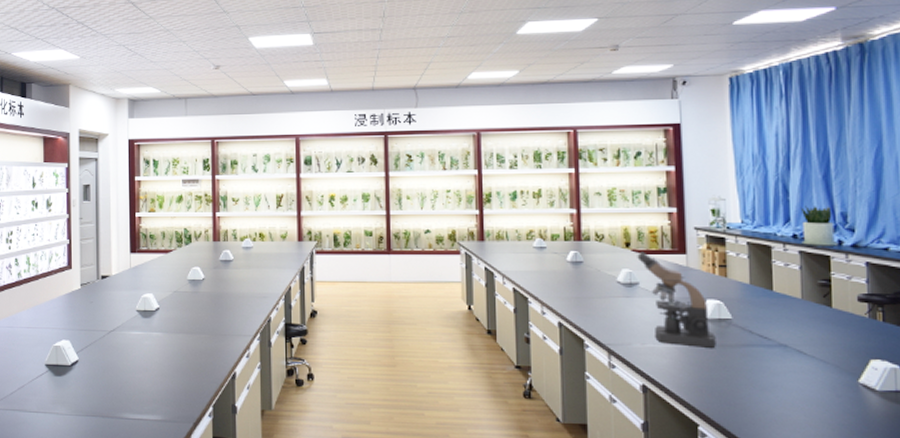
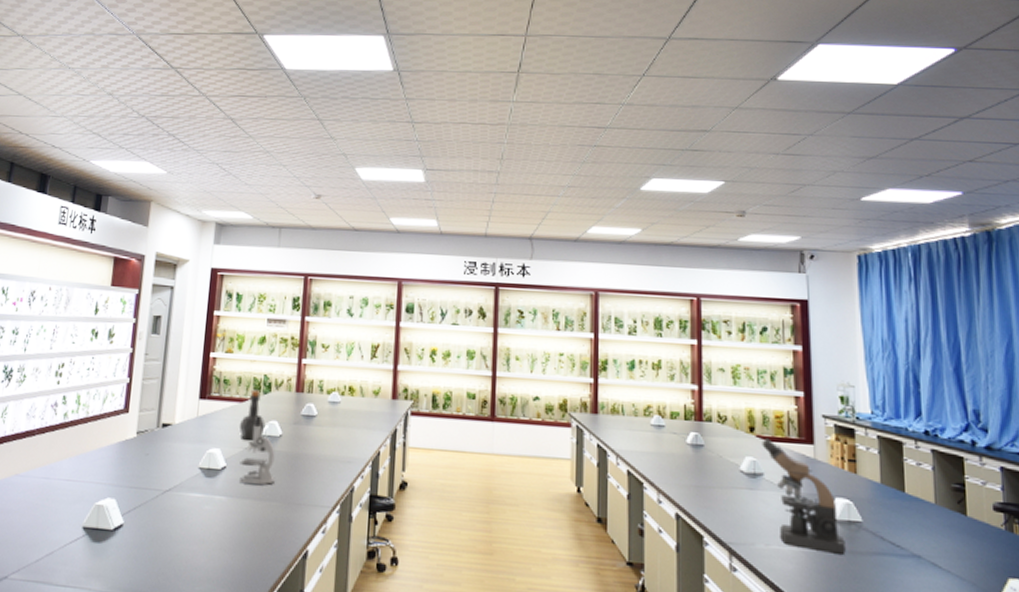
bottle: none [168,241,190,286] -> present [239,389,266,442]
microscope: none [171,264,202,320] -> present [240,416,275,485]
planter: present [800,206,838,246] -> none [931,400,972,447]

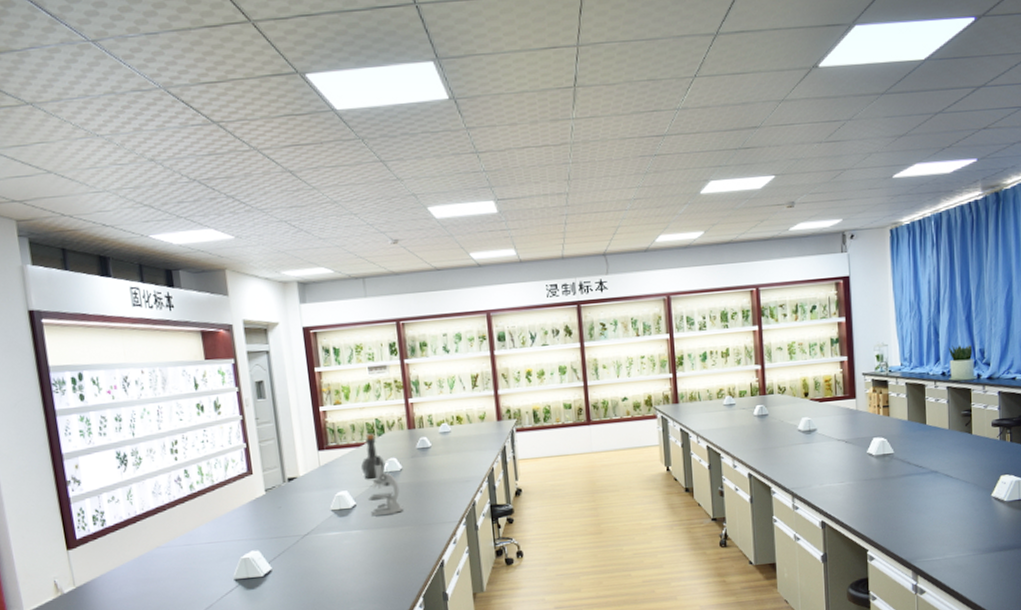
microscope: present [762,438,846,554] -> none [814,400,881,482]
planter: none [931,400,972,447] -> present [948,344,977,382]

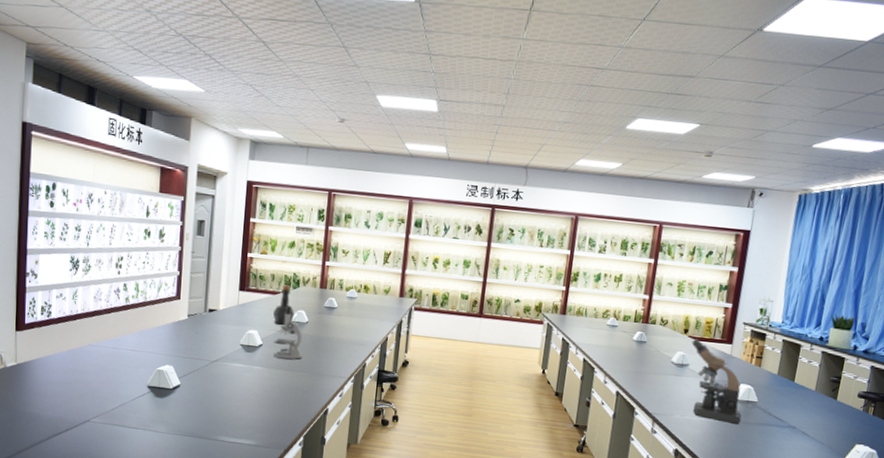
microscope: none [814,400,881,482] -> present [691,338,742,424]

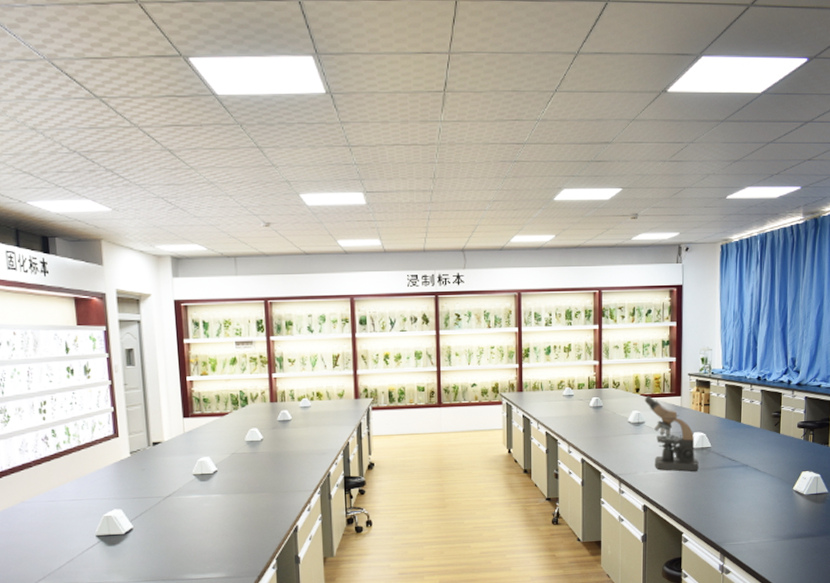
bottle: present [273,284,295,326] -> none [224,404,247,448]
microscope: present [274,306,303,360] -> none [229,426,262,481]
planter: present [825,314,855,351] -> none [763,353,788,386]

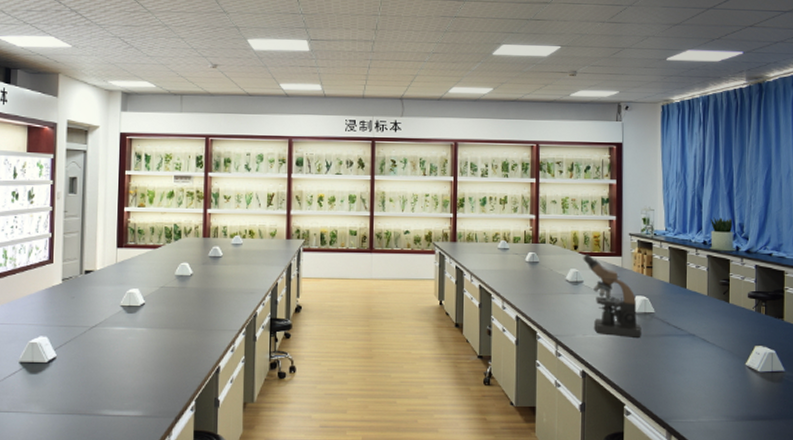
planter: none [763,353,788,386] -> present [709,217,736,252]

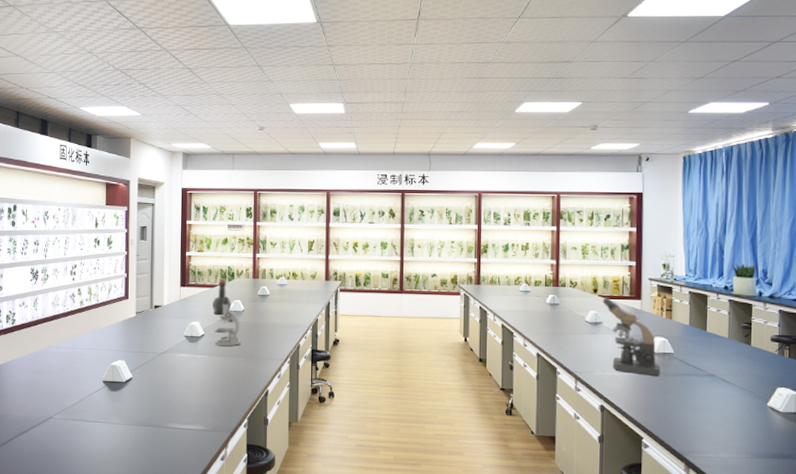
bottle: none [155,237,178,281] -> present [213,278,232,316]
microscope: none [157,259,188,316] -> present [214,297,241,346]

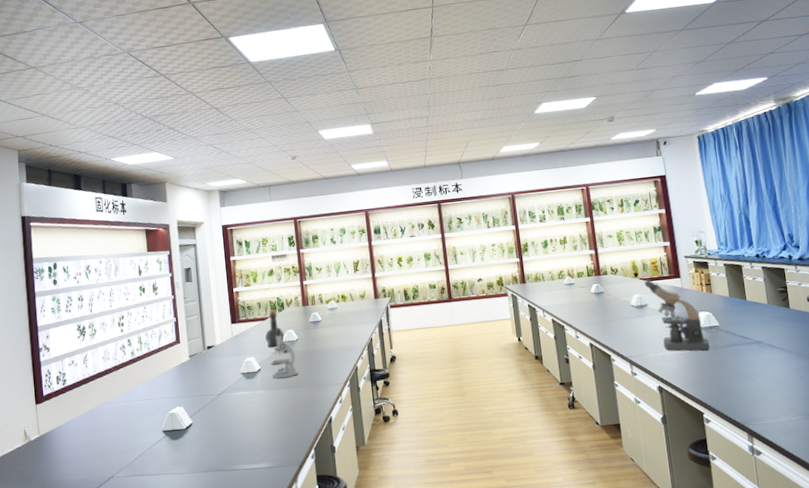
planter: present [731,263,759,297] -> none [759,230,789,263]

